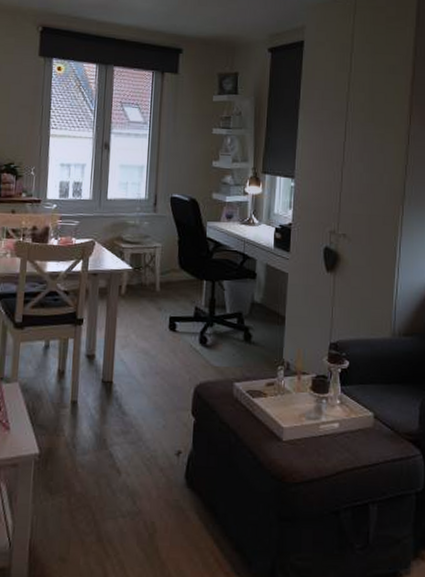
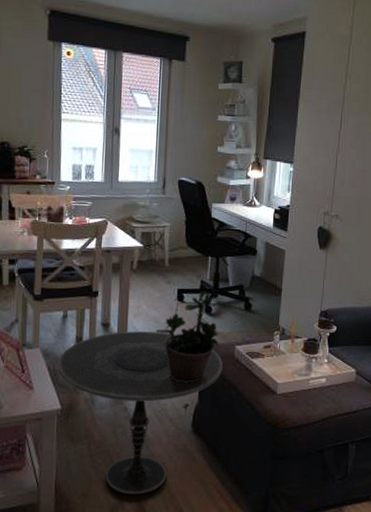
side table: none [37,364,220,561] -> present [57,331,223,495]
potted plant: none [144,319,216,426] -> present [155,291,219,383]

